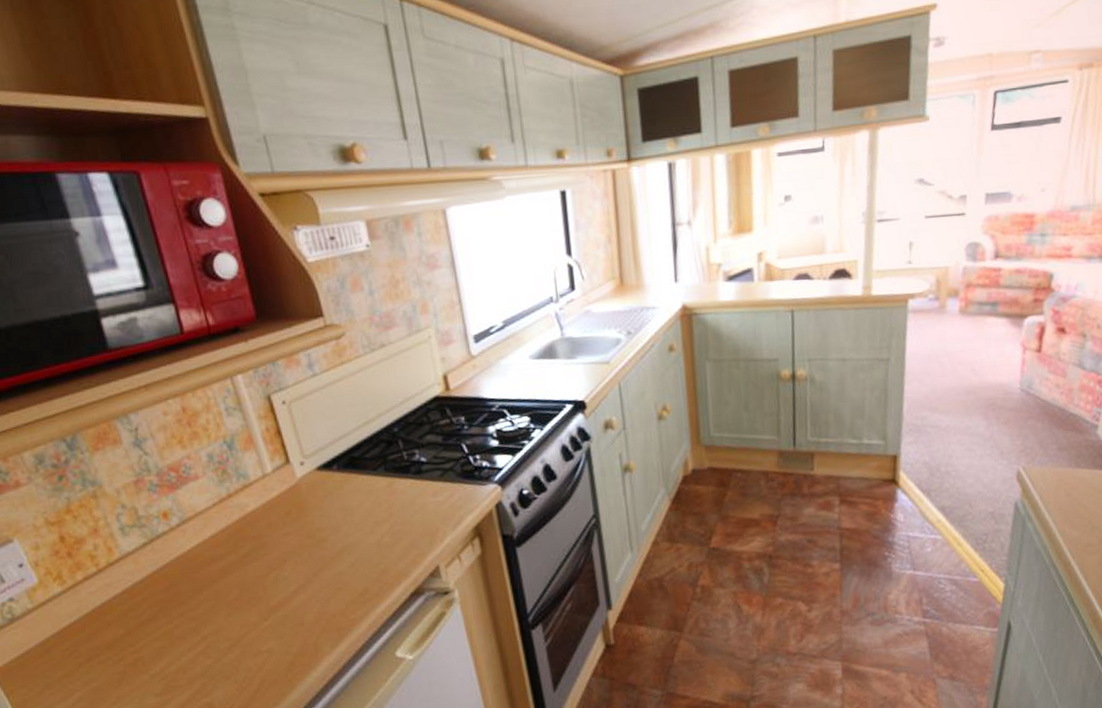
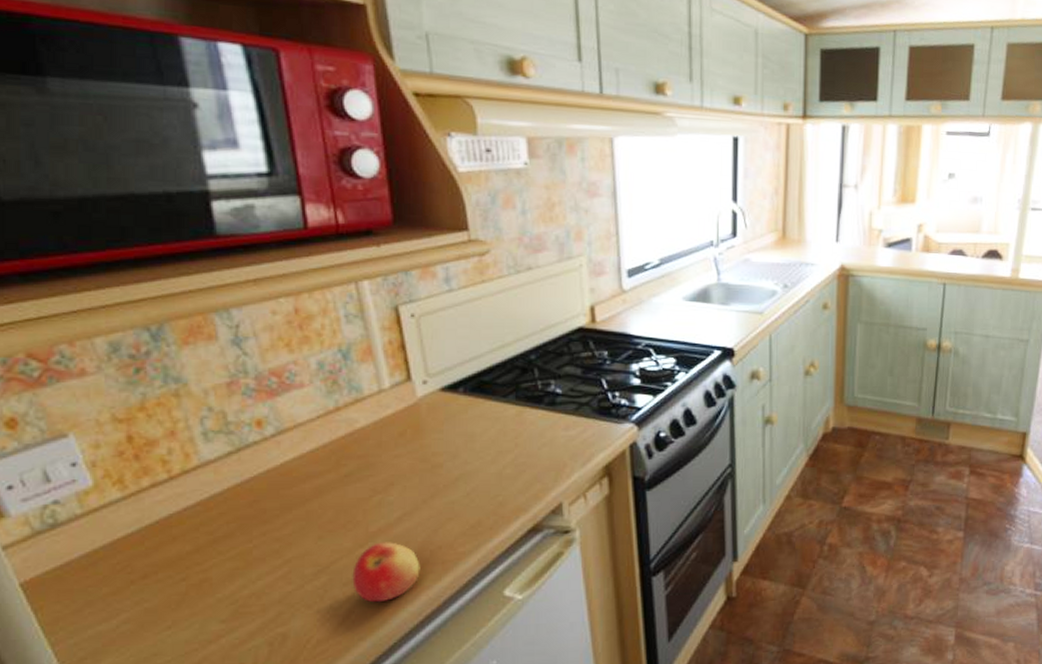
apple: none [260,614,319,671] -> present [352,542,420,603]

